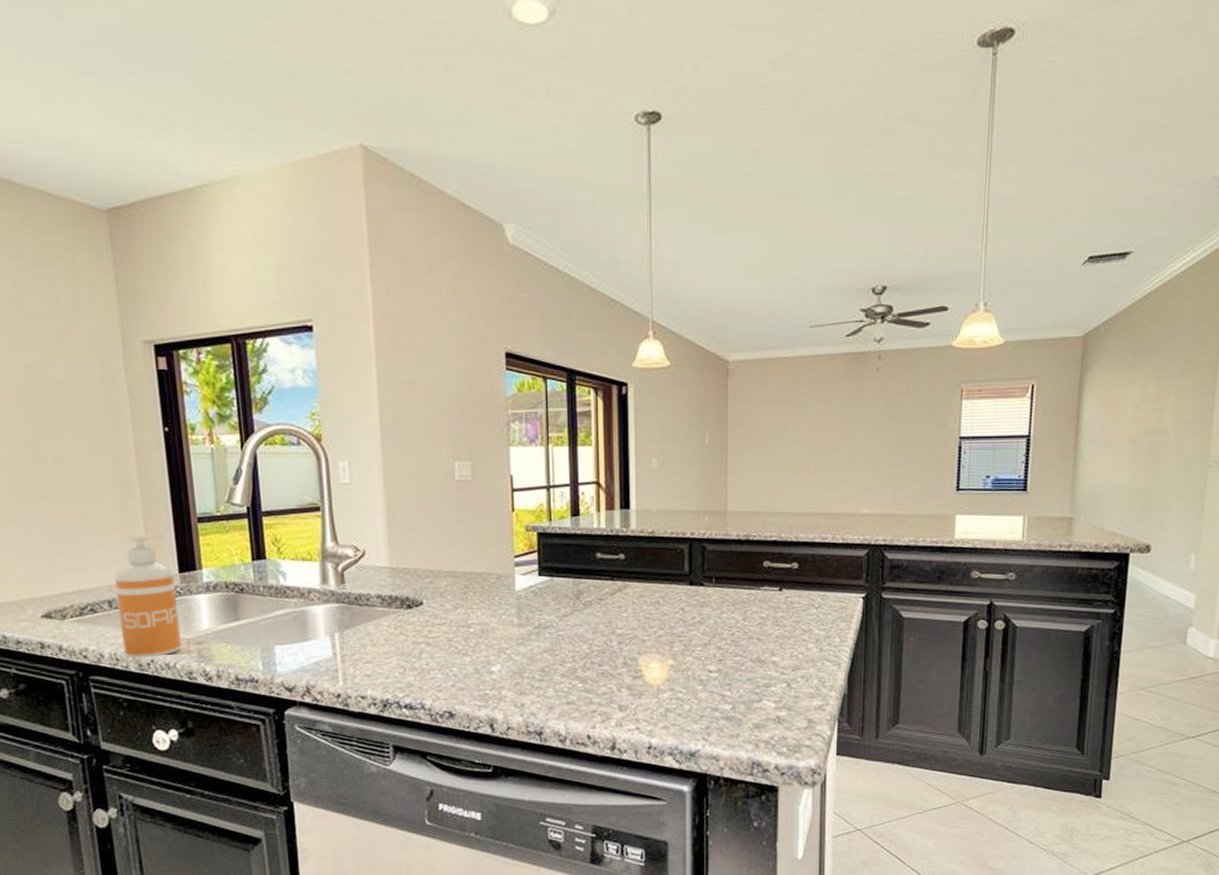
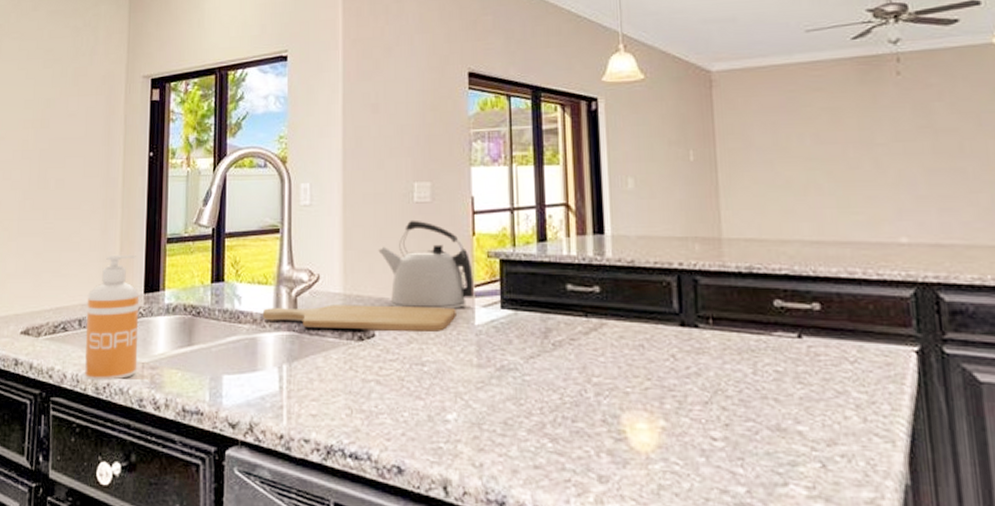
chopping board: none [310,576,498,600] -> present [263,304,456,332]
kettle: none [422,497,515,578] -> present [378,220,475,309]

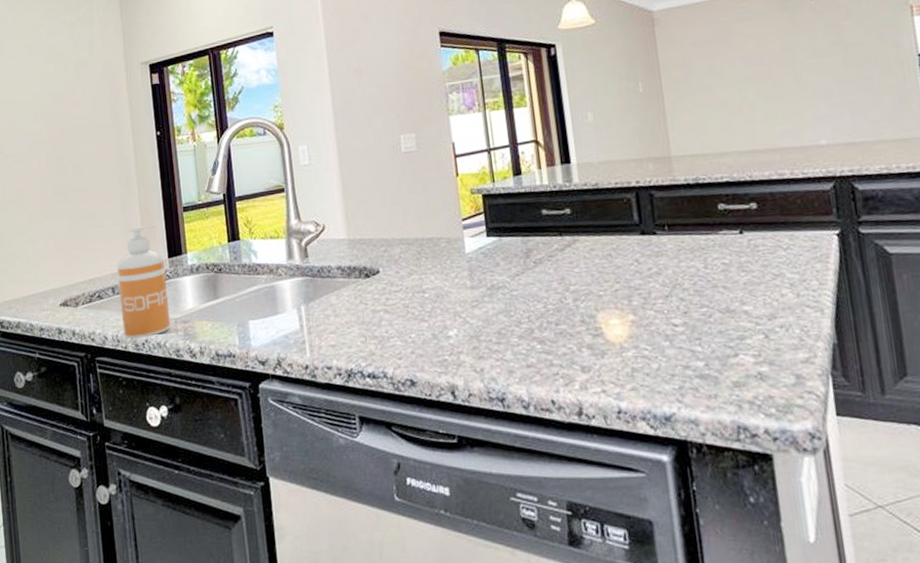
chopping board: present [263,304,456,332] -> none [278,240,449,272]
kettle: present [378,220,475,309] -> none [374,168,463,246]

